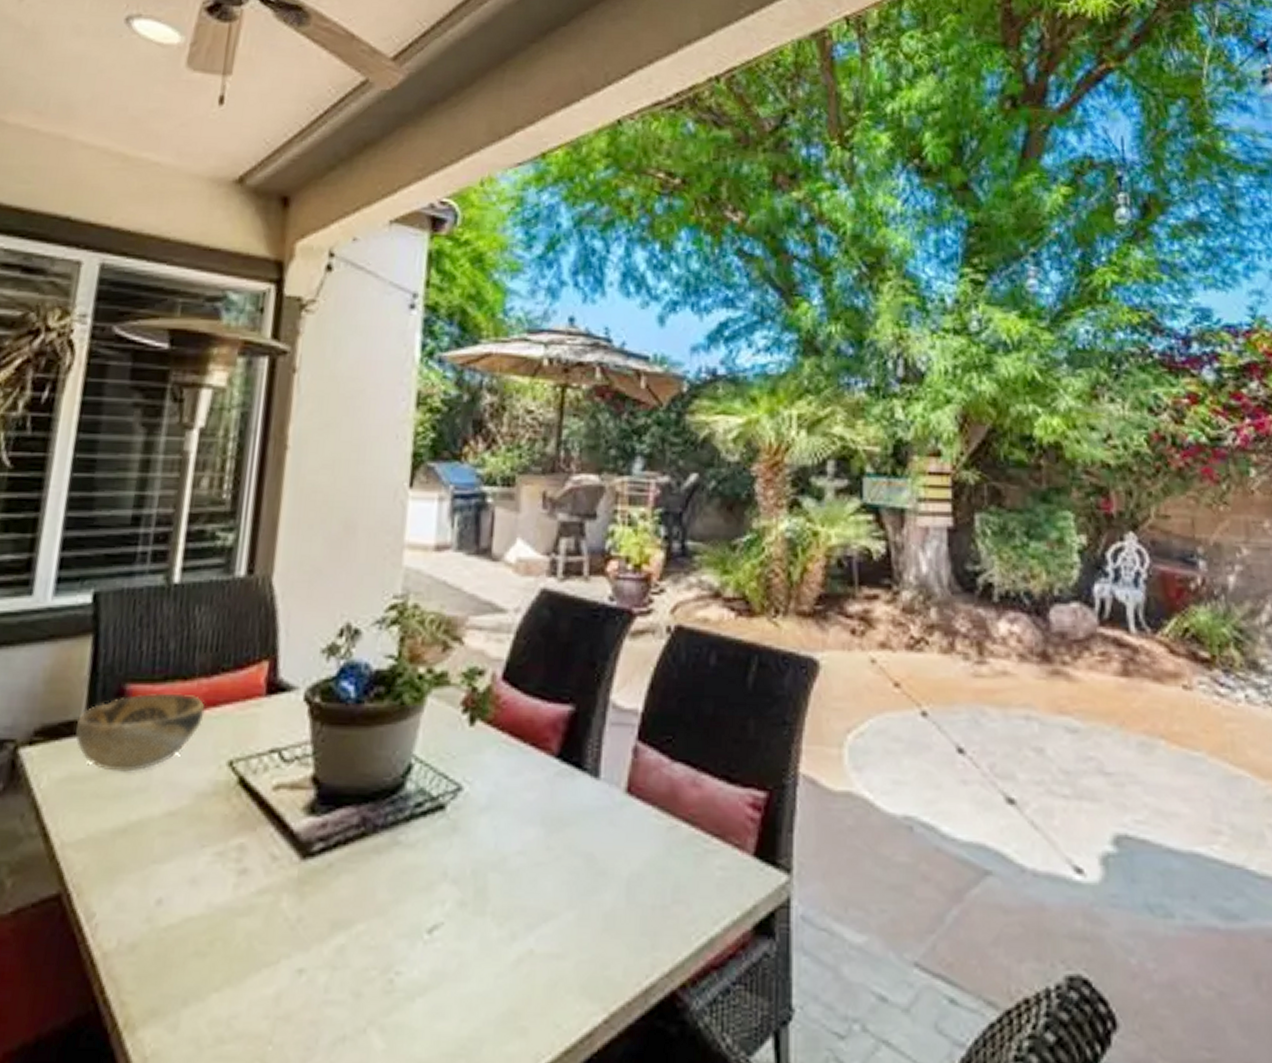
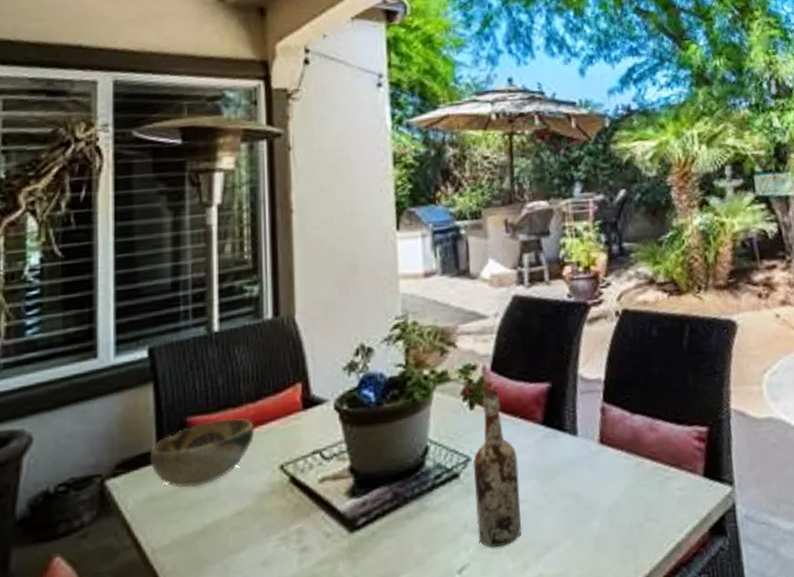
wine bottle: none [459,705,521,908] -> present [473,390,521,548]

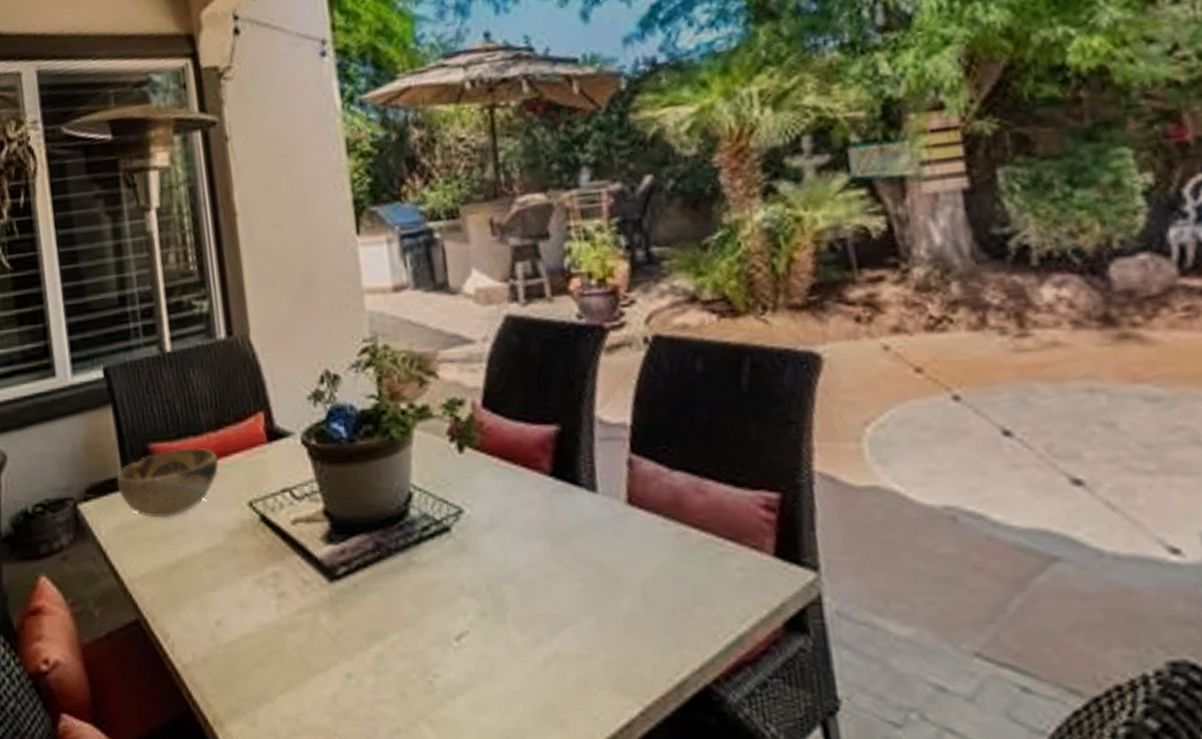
wine bottle: present [473,390,521,548] -> none [467,431,530,617]

